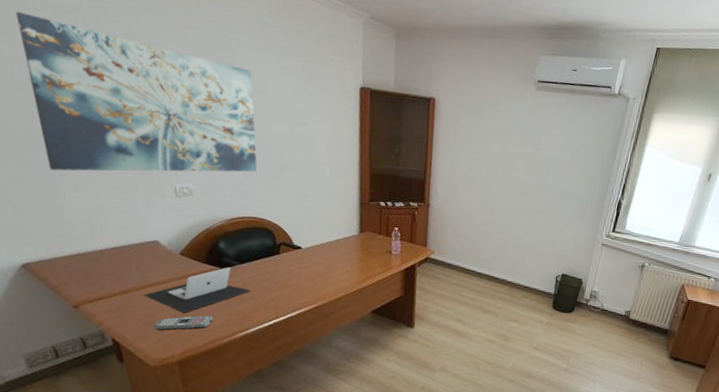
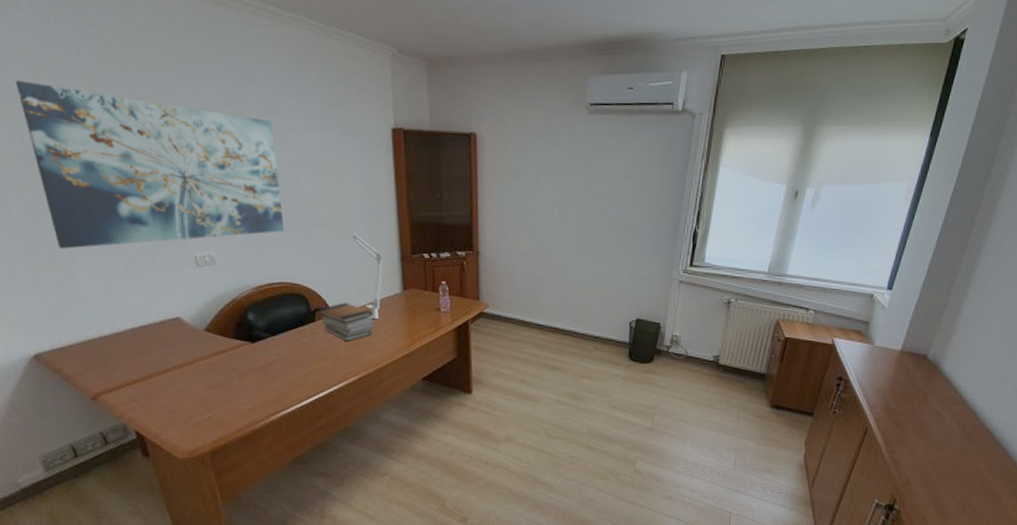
laptop: present [144,267,252,313] -> none [168,341,286,396]
remote control: present [154,315,213,331] -> none [181,397,246,419]
book stack: none [283,239,332,274] -> present [319,303,374,342]
microphone boom arm: none [318,174,344,256] -> present [353,229,383,319]

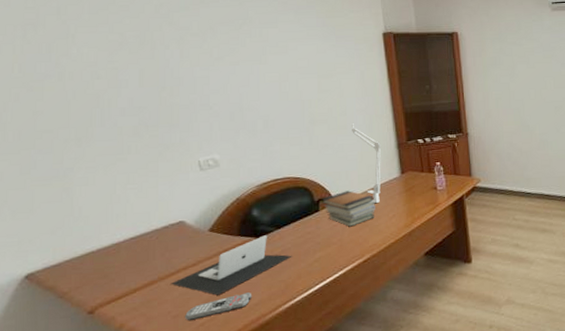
wall art: present [15,80,285,249] -> none [15,11,287,166]
laptop: none [168,341,286,396] -> present [171,235,292,295]
remote control: none [181,397,246,419] -> present [185,292,252,321]

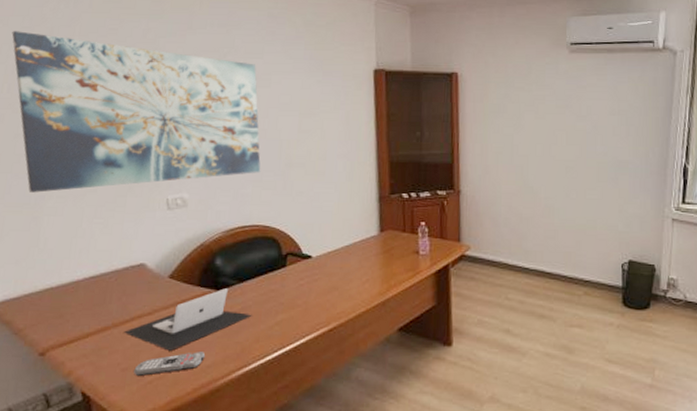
wall art: none [15,11,287,166] -> present [12,31,261,193]
book stack: present [322,190,375,227] -> none [290,246,348,288]
microphone boom arm: present [352,122,381,203] -> none [330,168,360,263]

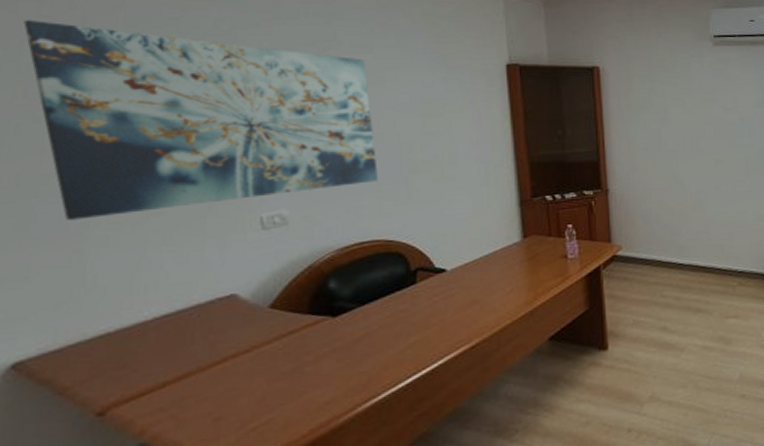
laptop: present [124,288,252,351] -> none [214,313,379,391]
remote control: present [134,352,206,377] -> none [231,387,323,425]

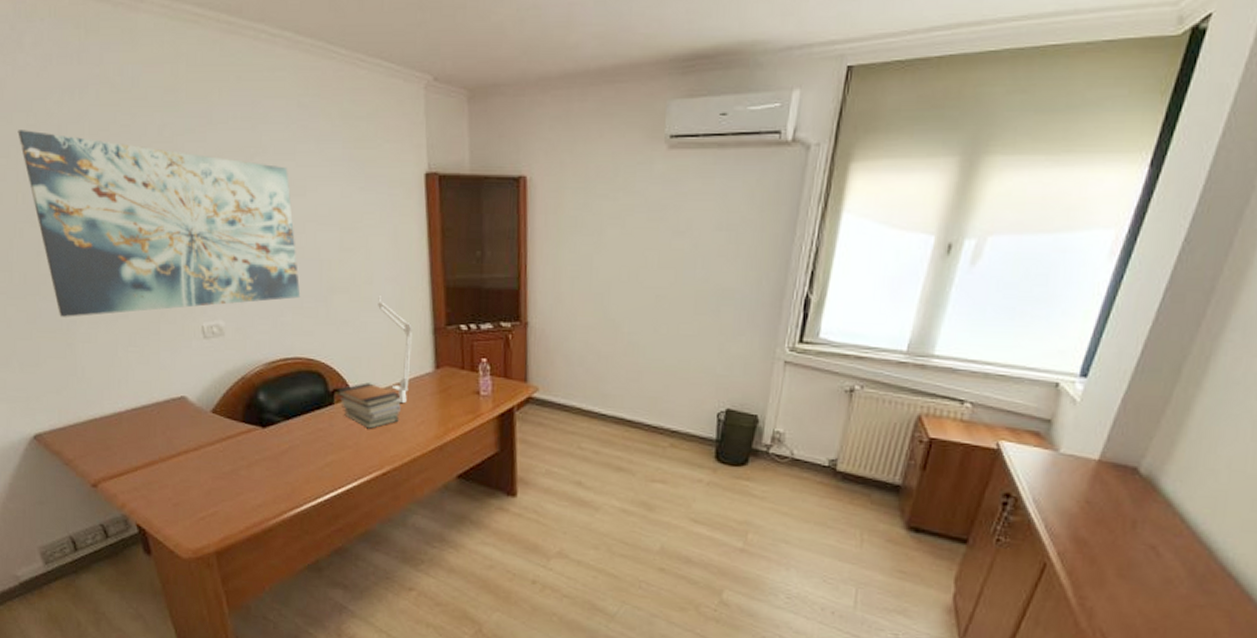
book stack: none [421,258,489,304] -> present [338,382,401,429]
microphone boom arm: none [462,173,498,274] -> present [378,294,412,403]

